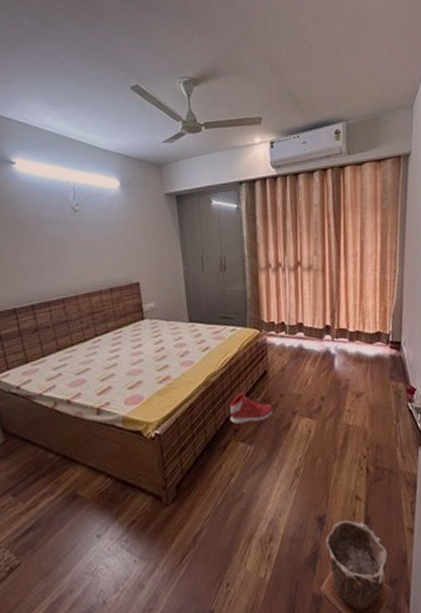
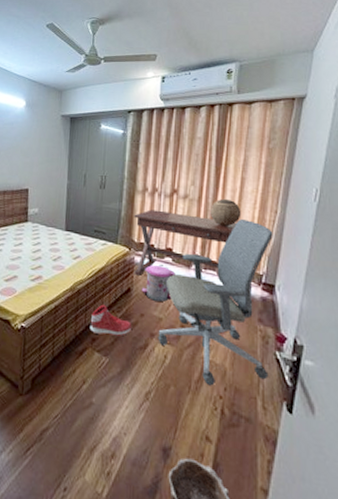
desk: none [260,285,381,356] -> present [134,209,252,291]
trash can: none [278,342,309,380] -> present [141,265,176,303]
office chair: none [299,282,404,449] -> present [158,218,273,386]
decorative globe: none [334,264,365,293] -> present [209,198,242,227]

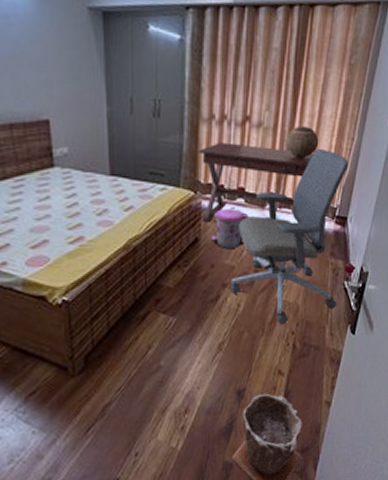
sneaker: present [89,304,131,336] -> none [152,260,201,294]

